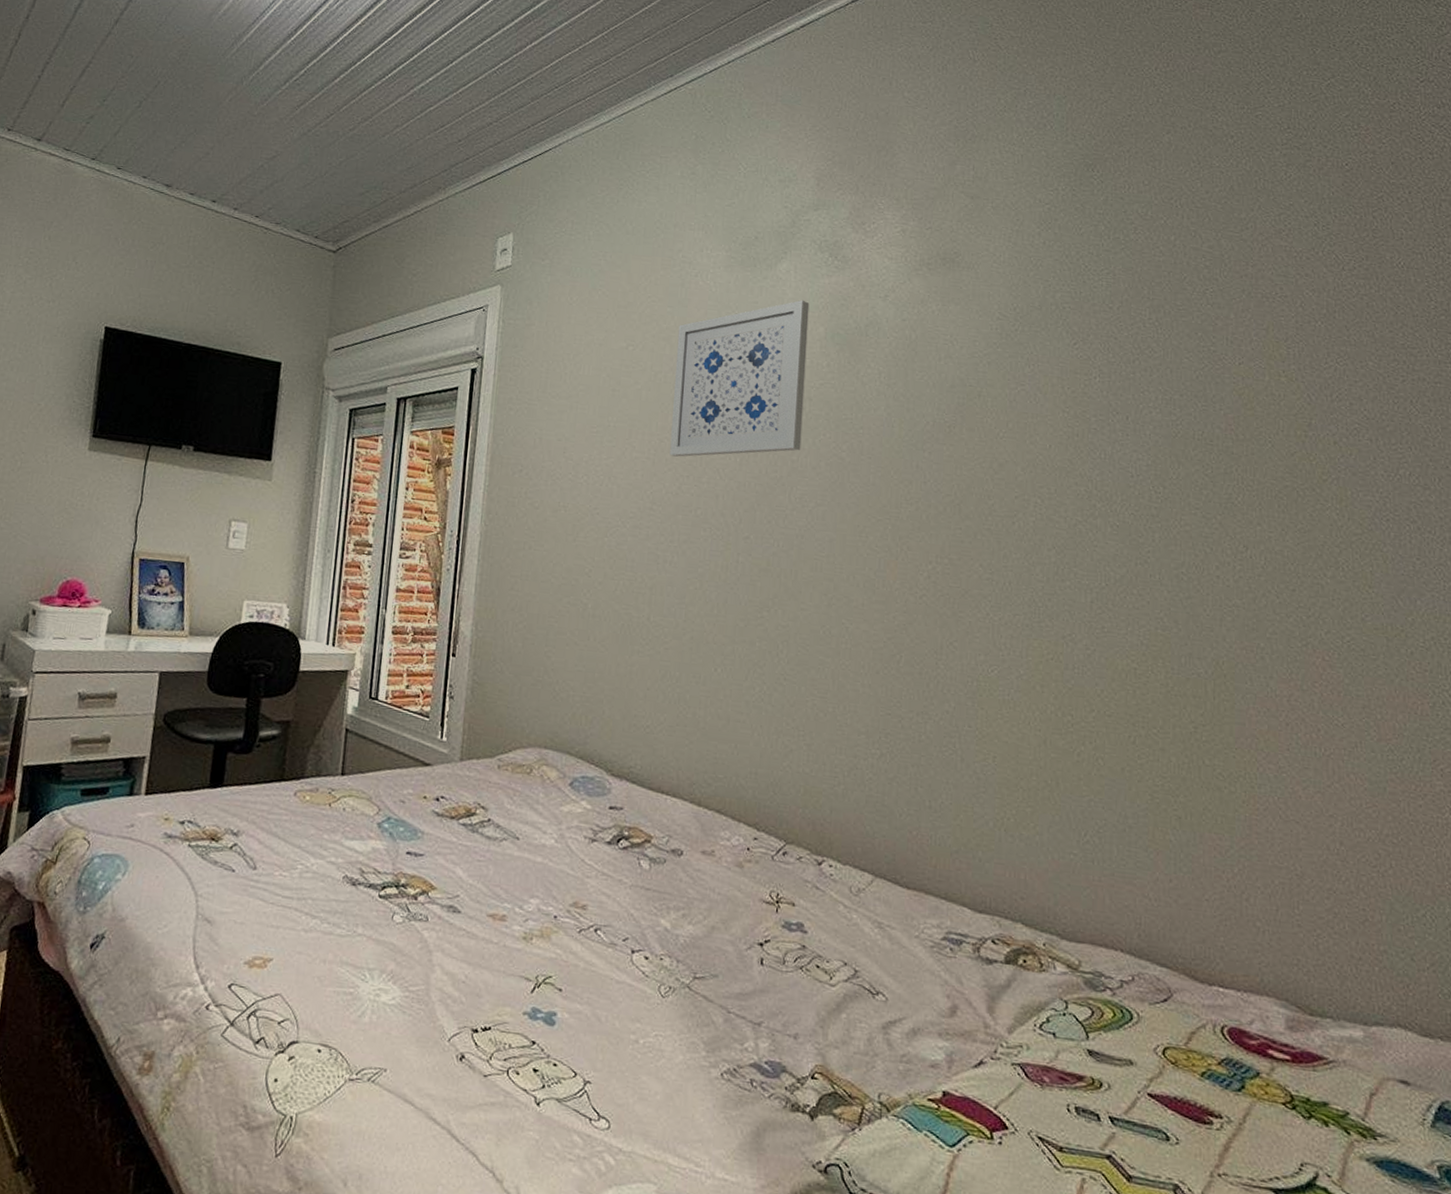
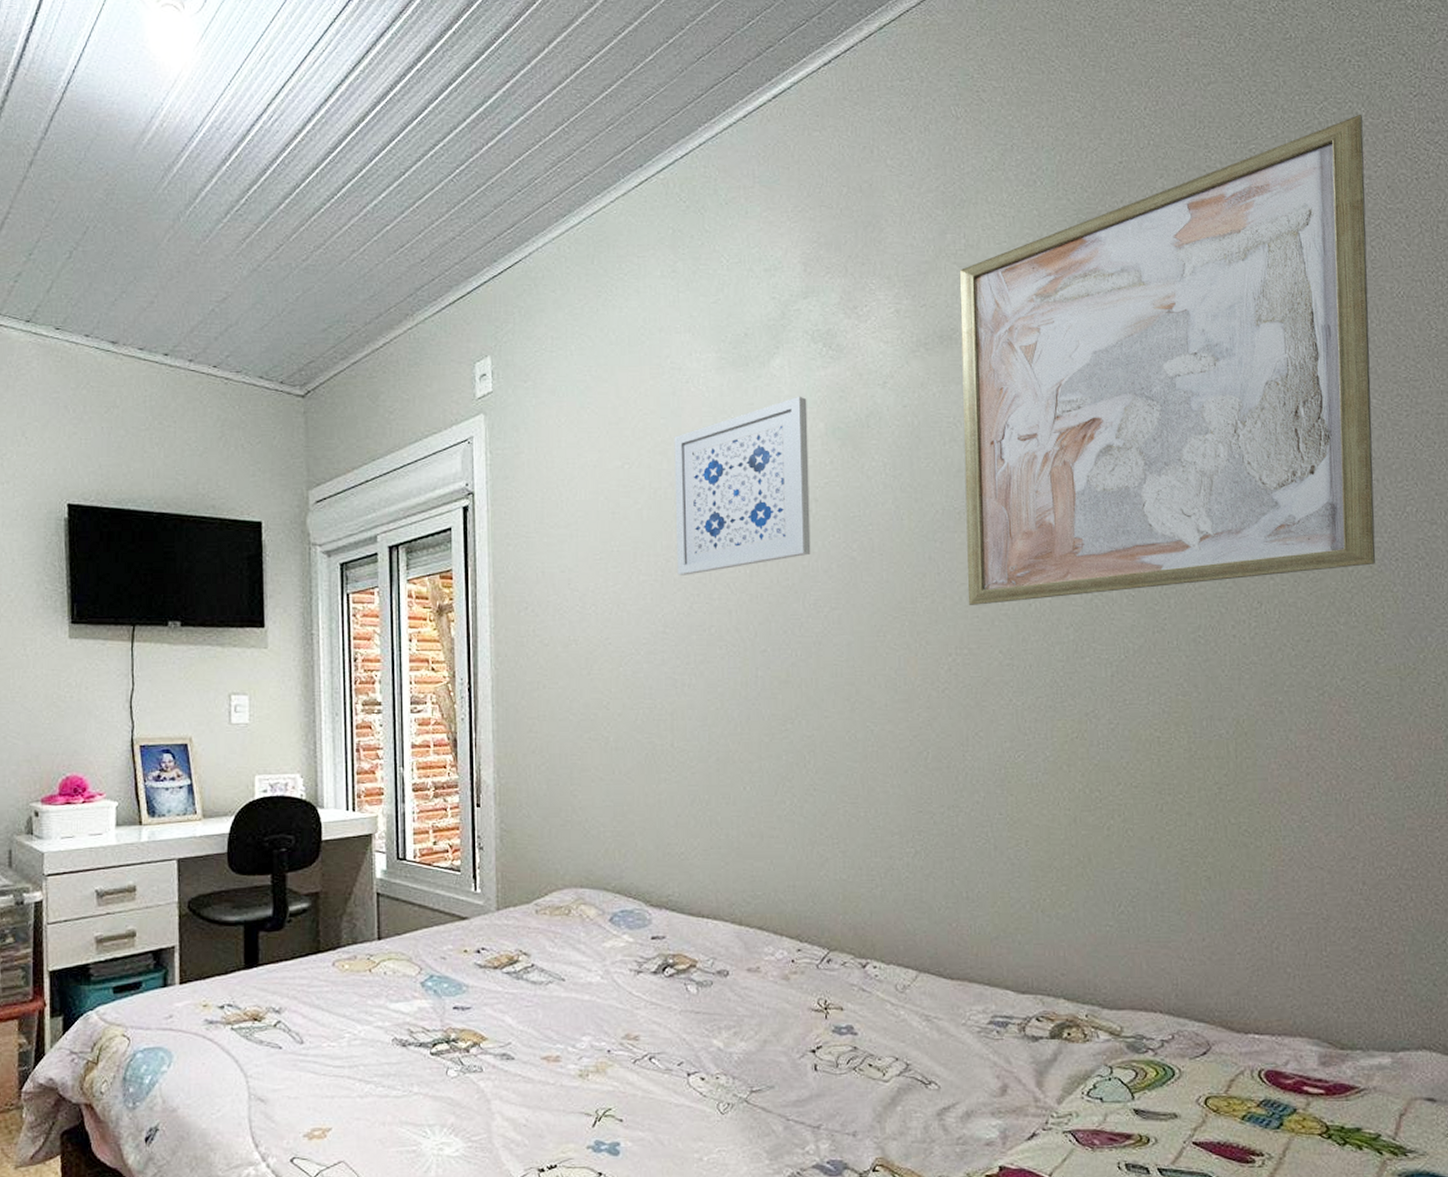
wall art: none [952,93,1369,523] -> present [959,114,1376,605]

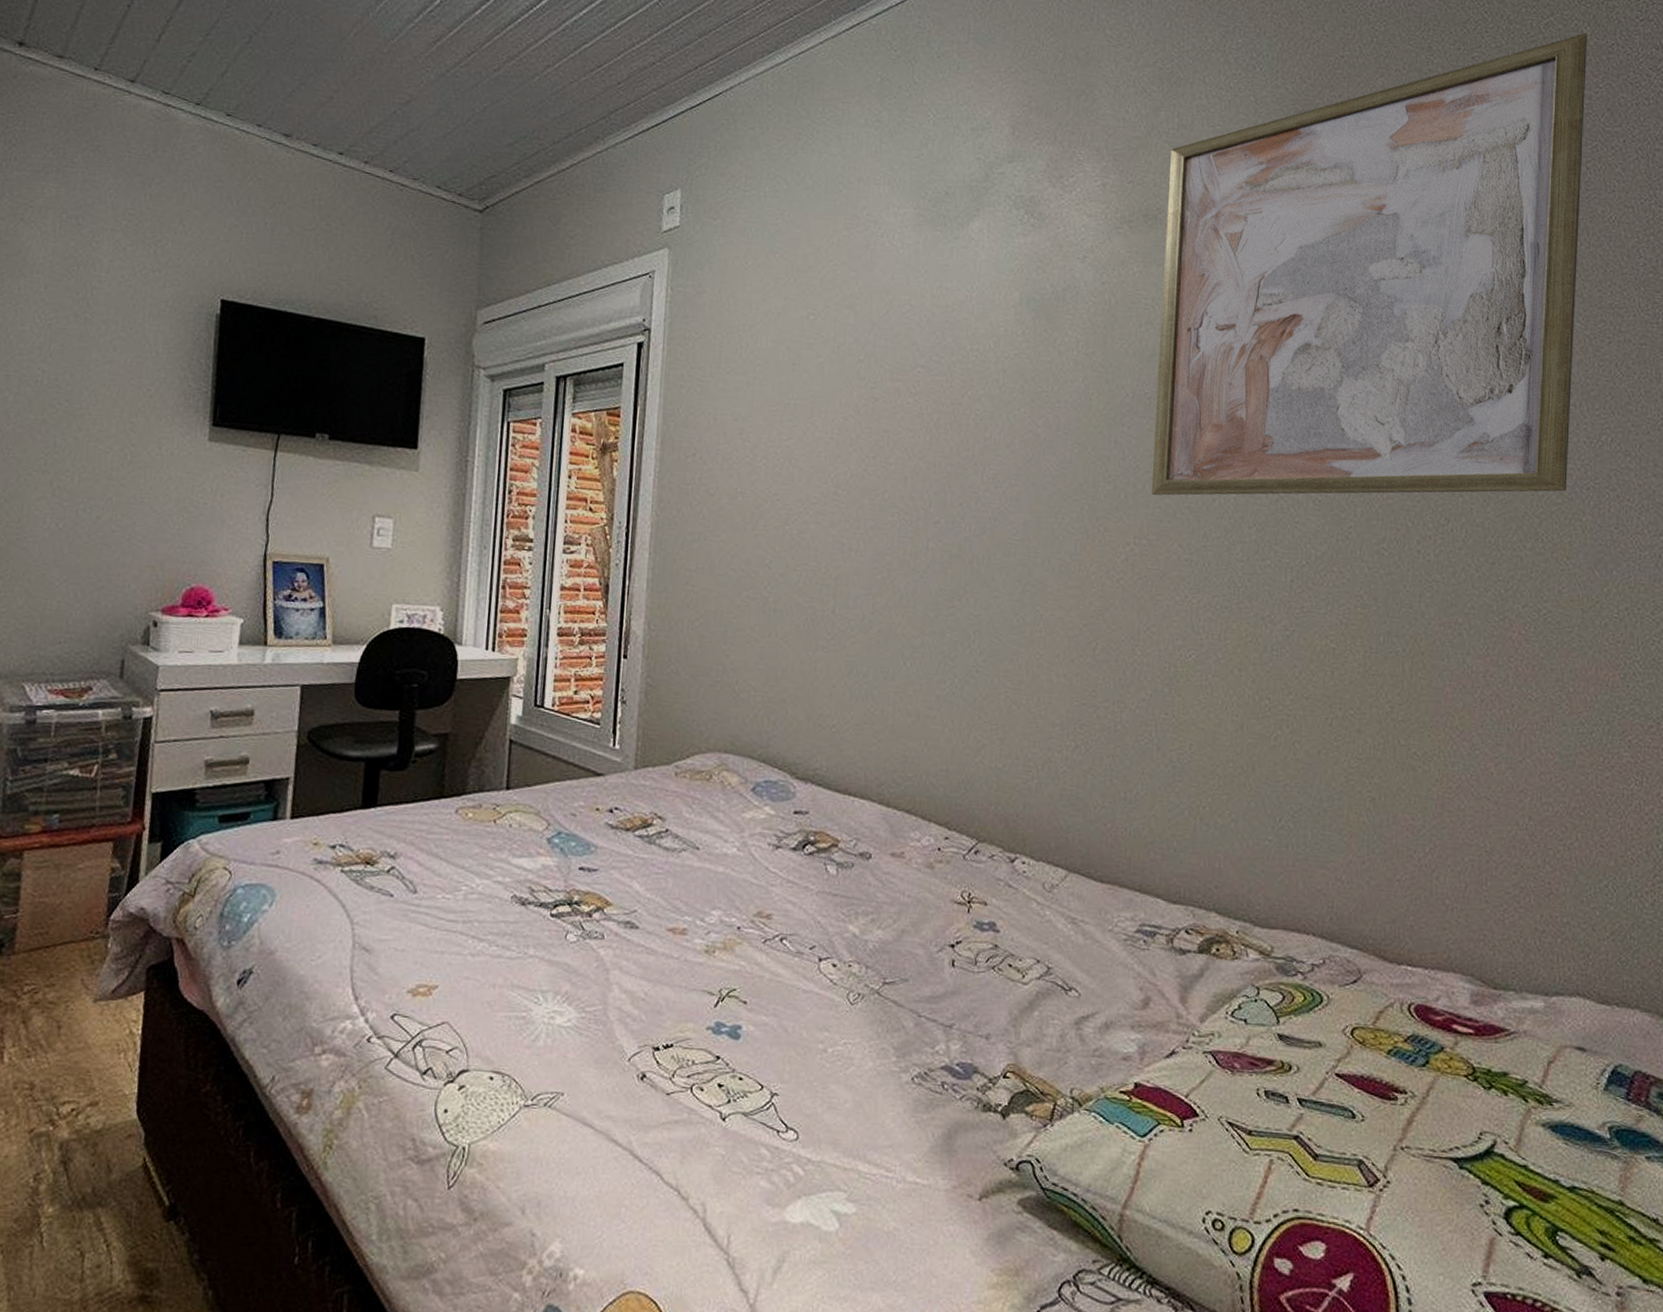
wall art: present [674,396,811,575] -> none [855,262,1004,437]

